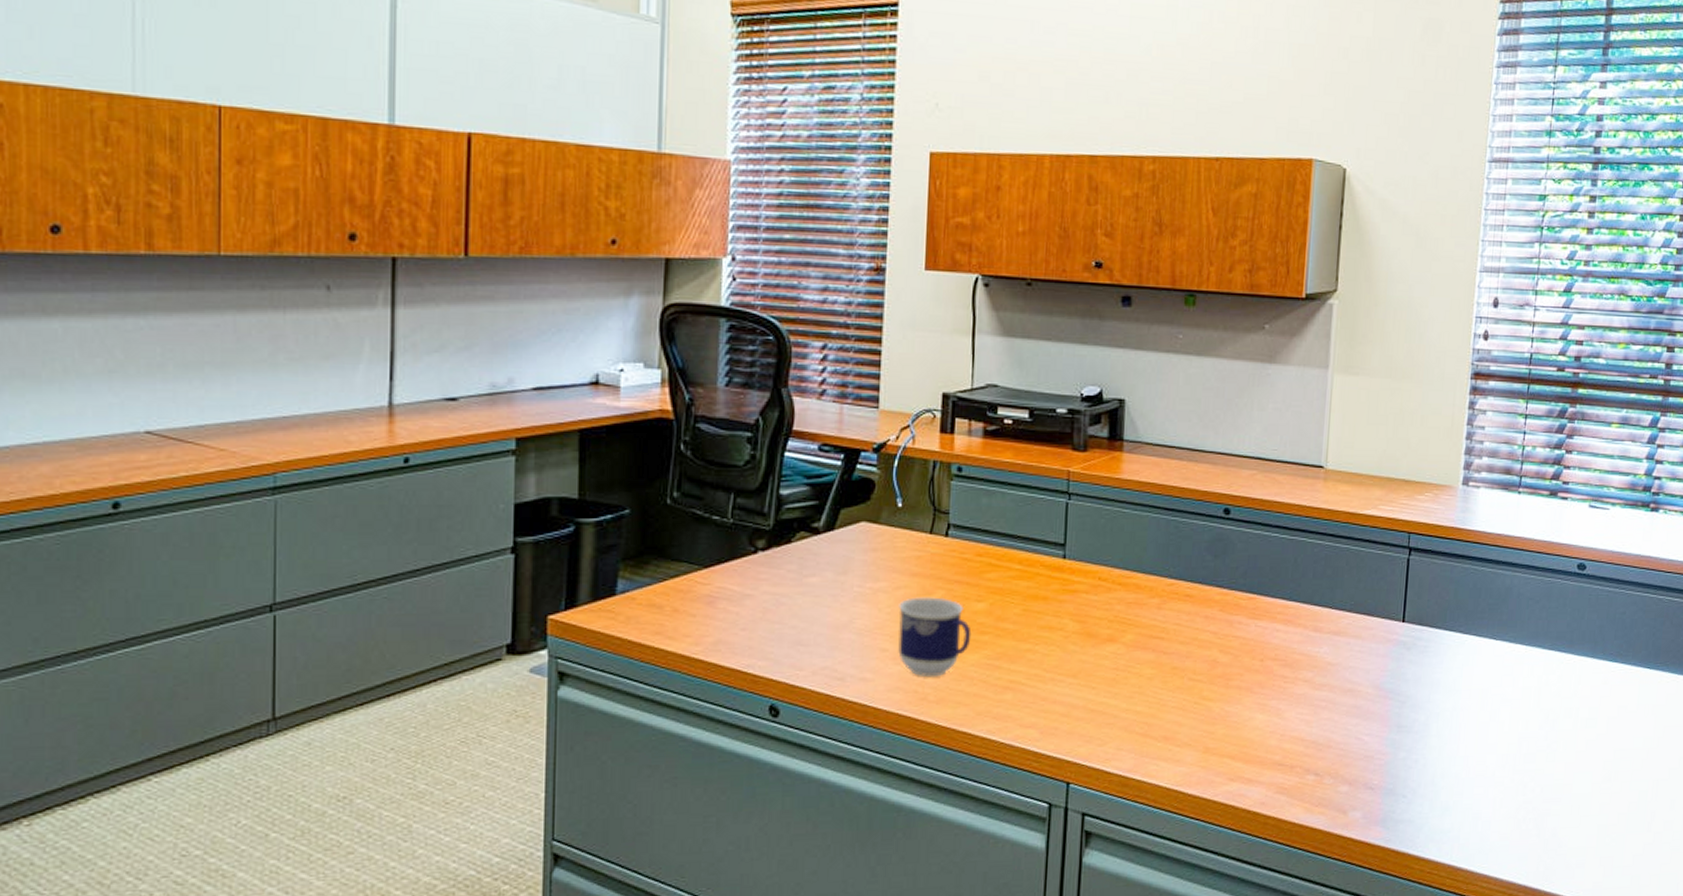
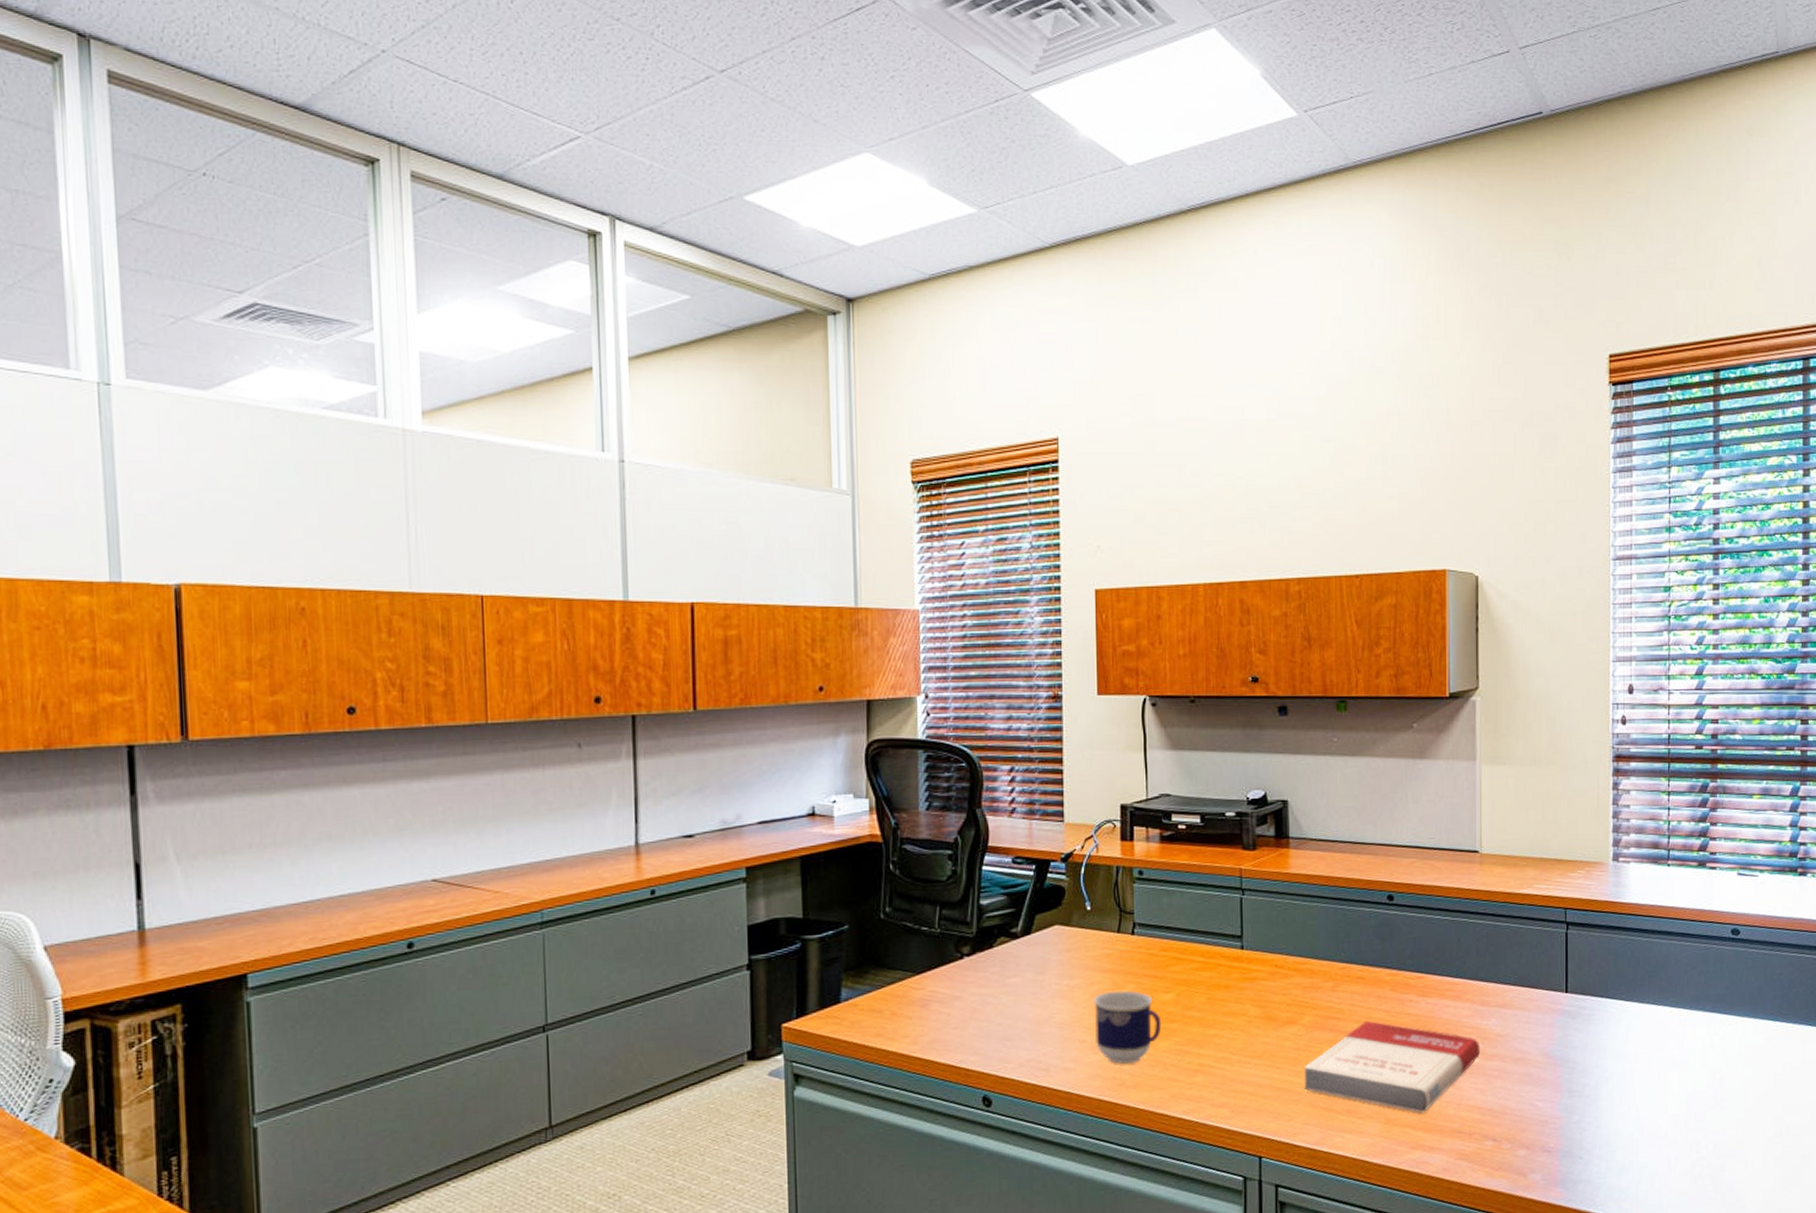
book: none [1120,641,1310,744] -> present [1303,1020,1481,1114]

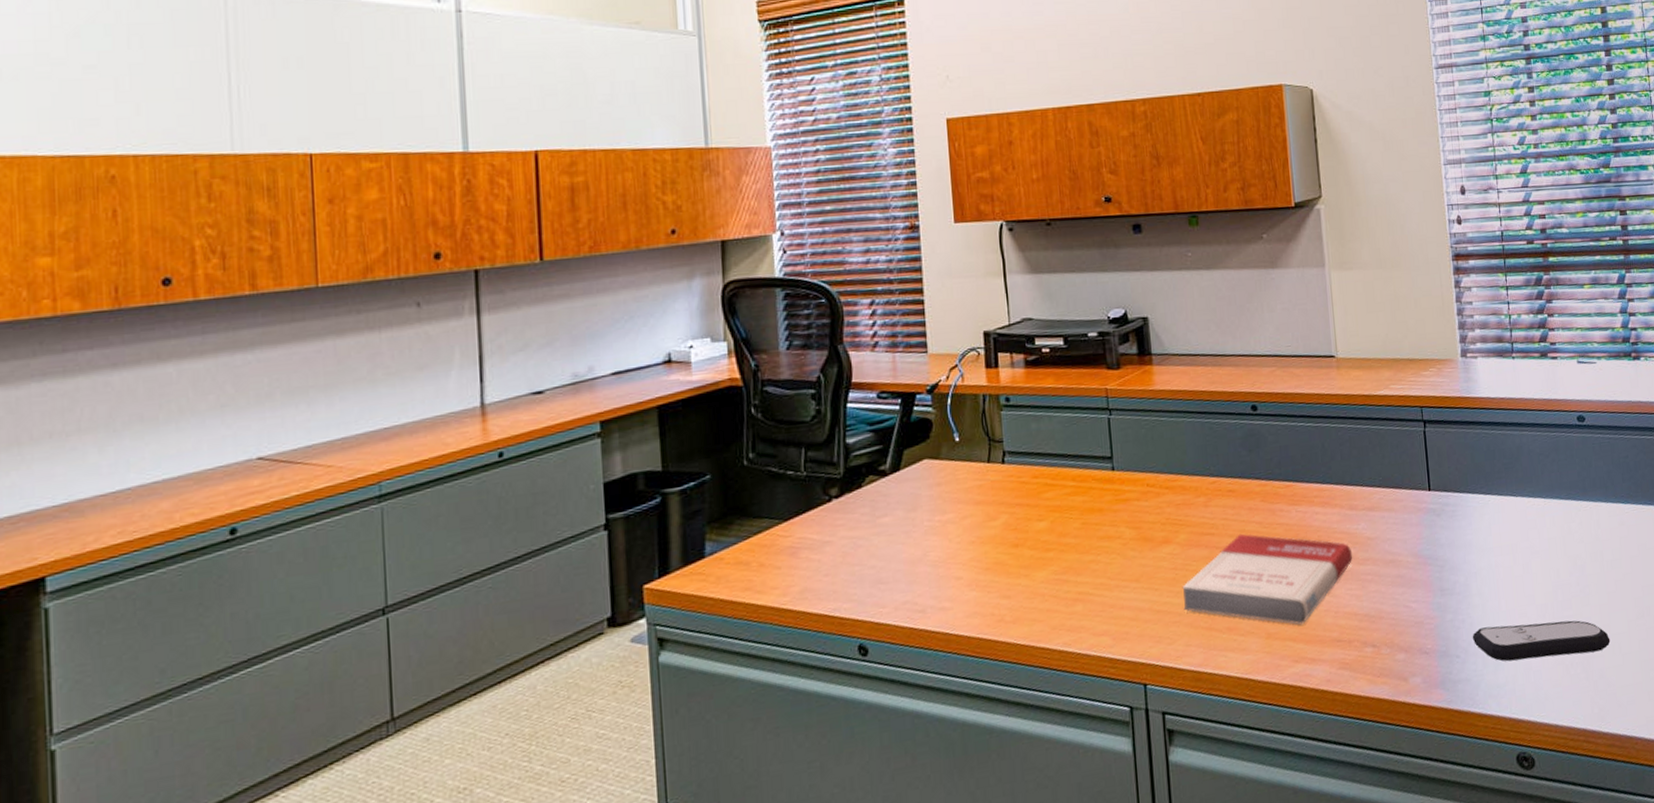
cup: present [1093,990,1162,1064] -> none [967,521,1038,599]
remote control: none [1597,1131,1744,1167] -> present [1472,620,1611,662]

